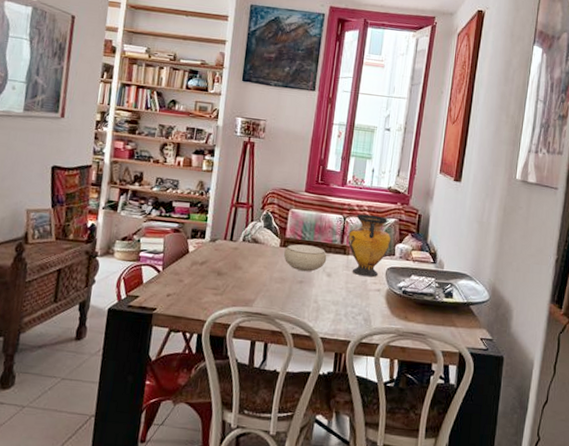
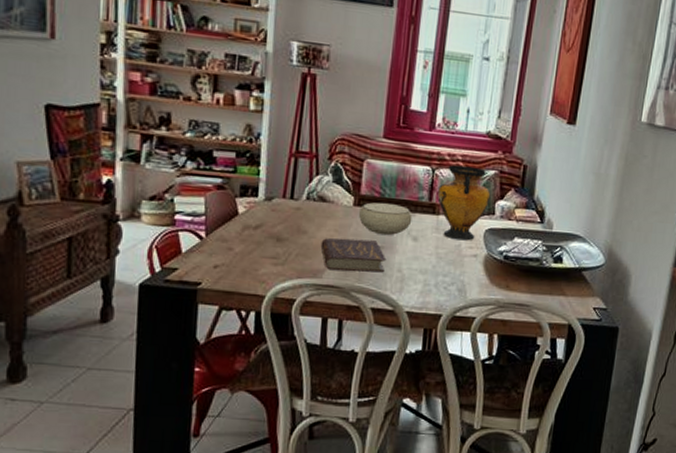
book: none [252,273,305,303] -> present [320,238,387,273]

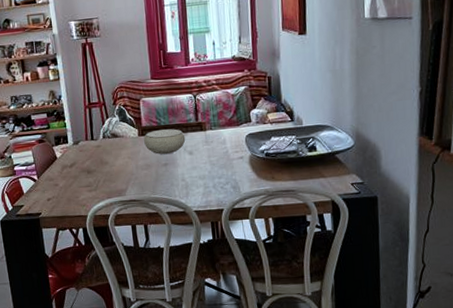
book: present [320,238,387,273] -> none [119,160,172,189]
vase: present [438,165,491,241] -> none [201,86,246,148]

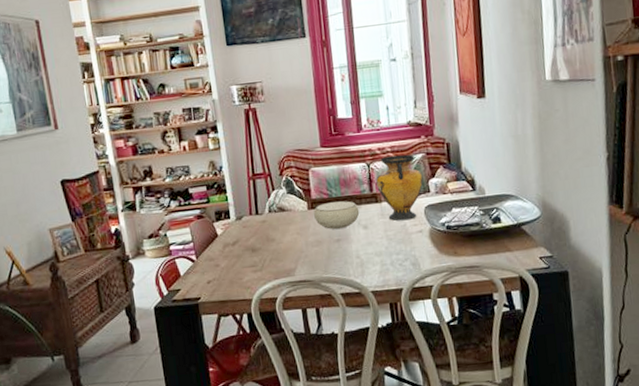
vase: none [201,86,246,148] -> present [376,154,424,221]

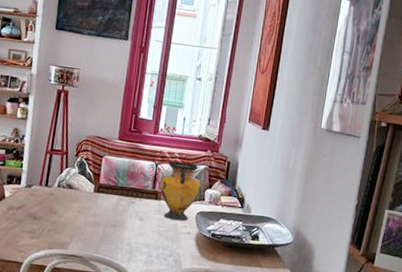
bowl: present [313,201,360,230] -> none [97,189,140,216]

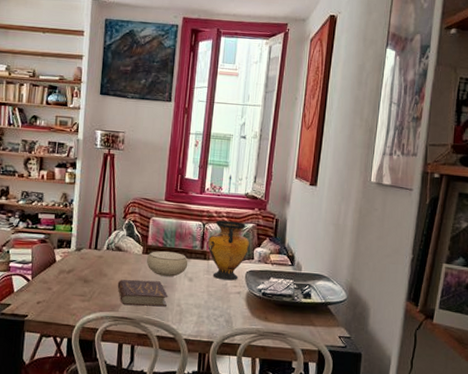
book: none [67,217,119,246] -> present [117,279,168,307]
bowl: none [97,189,140,216] -> present [146,251,188,277]

